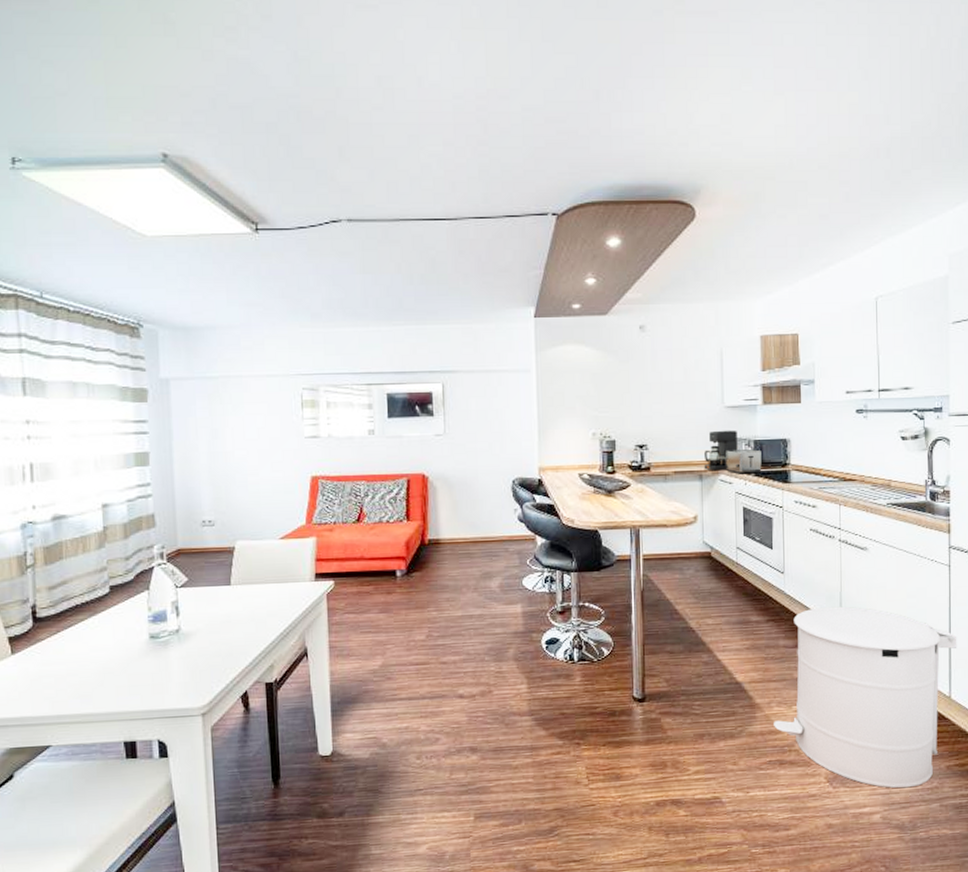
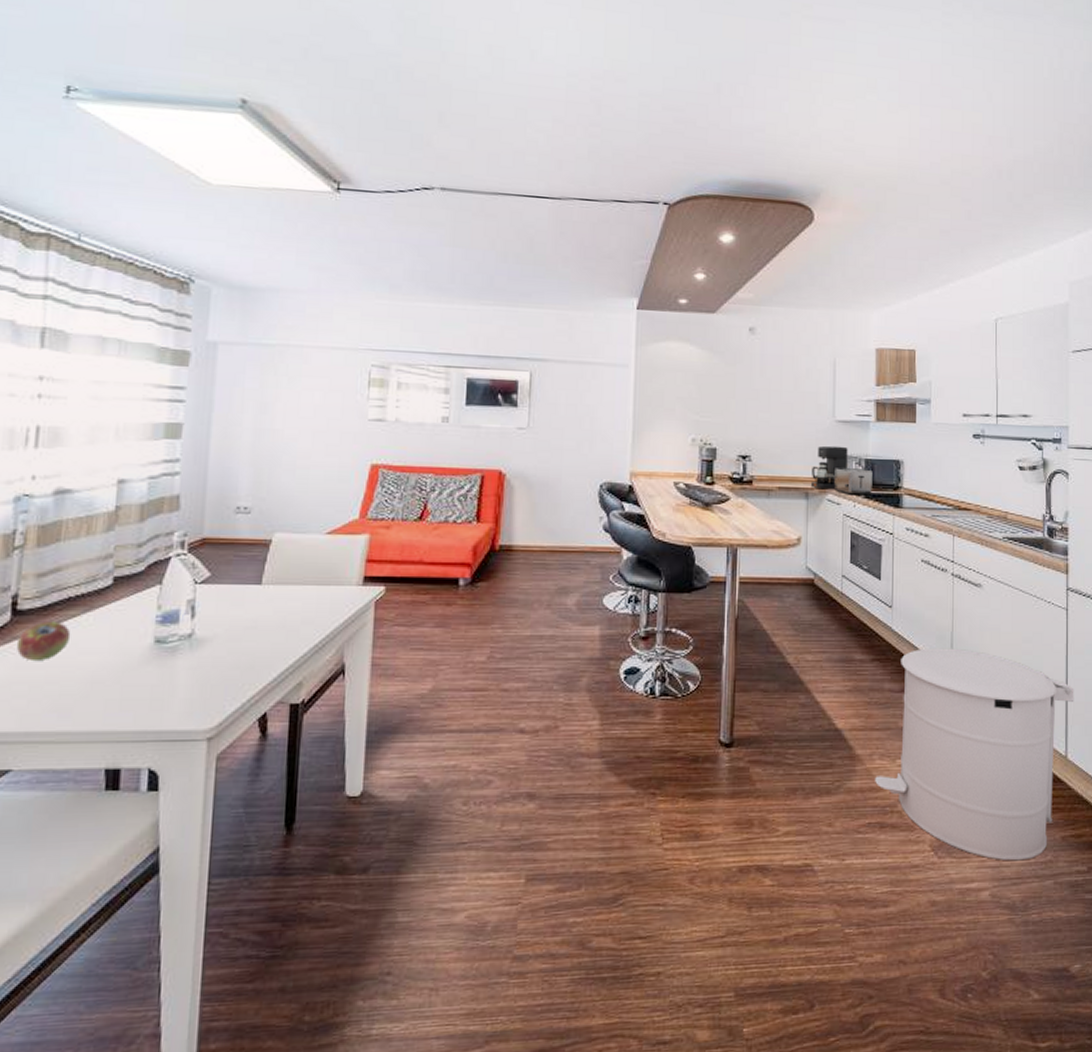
fruit: none [40,625,82,659] -> present [16,621,71,662]

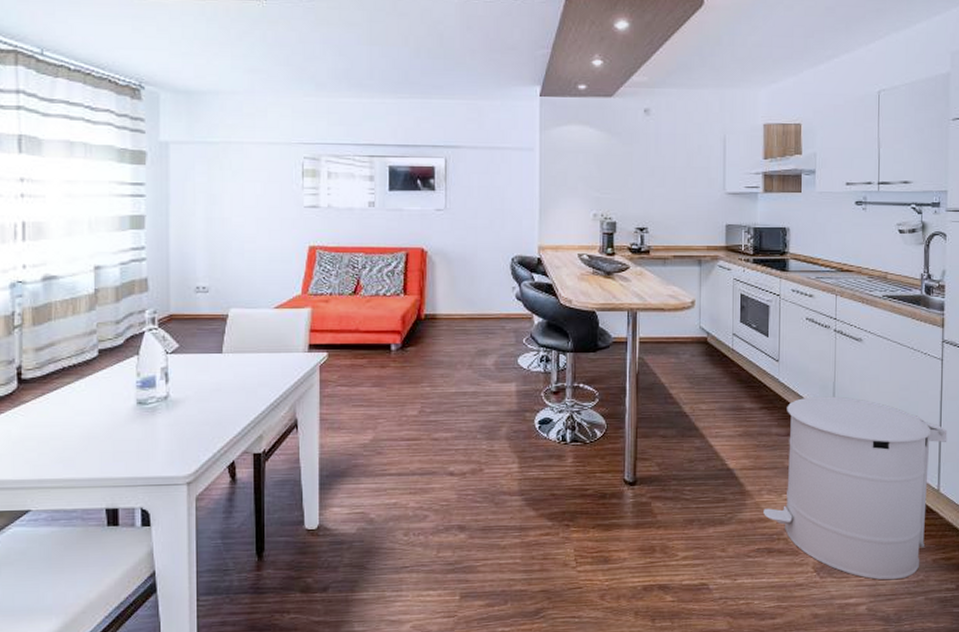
fruit: present [16,621,71,662] -> none [24,388,68,422]
coffee maker: present [810,445,848,490] -> none [703,216,737,257]
toaster: present [834,467,873,496] -> none [725,235,761,261]

